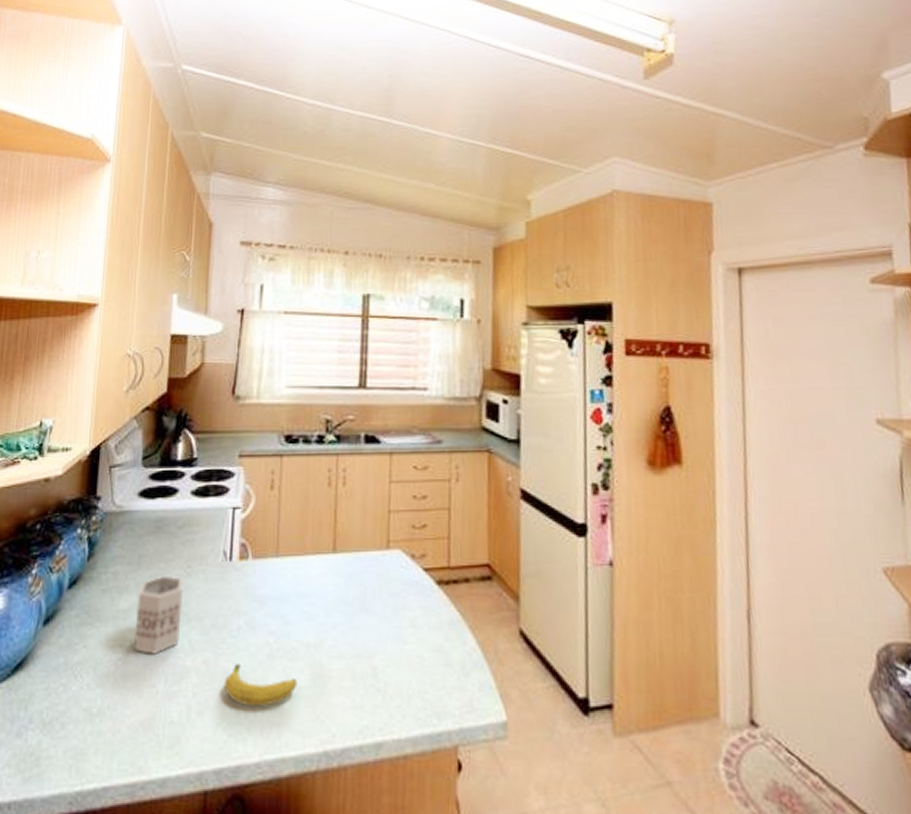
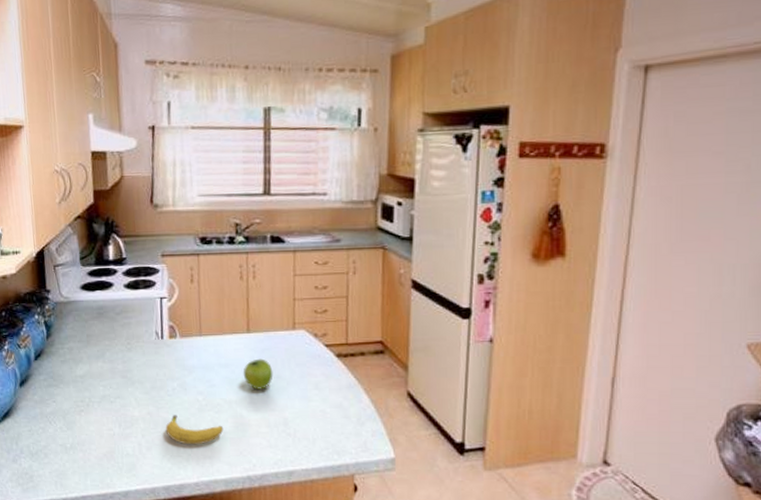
mug: present [134,575,184,654] -> none [90,350,127,407]
fruit: none [325,586,362,630] -> present [243,358,273,391]

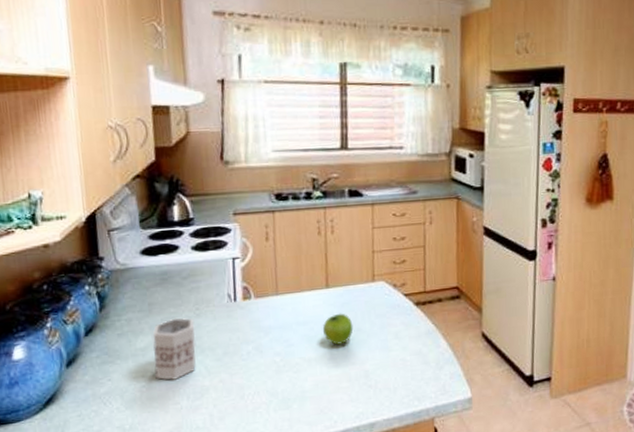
mug: none [90,350,127,407] -> present [152,317,196,380]
fruit: present [165,415,224,445] -> none [239,379,303,410]

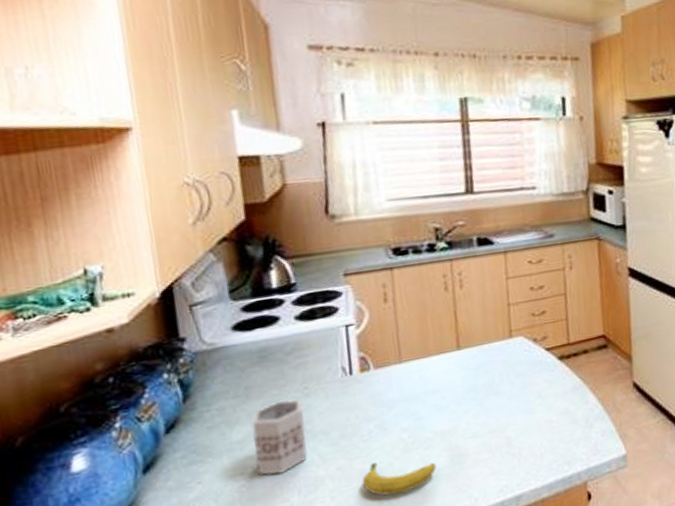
fruit: none [239,379,303,410] -> present [362,462,437,496]
fruit: present [322,313,354,346] -> none [455,376,491,413]

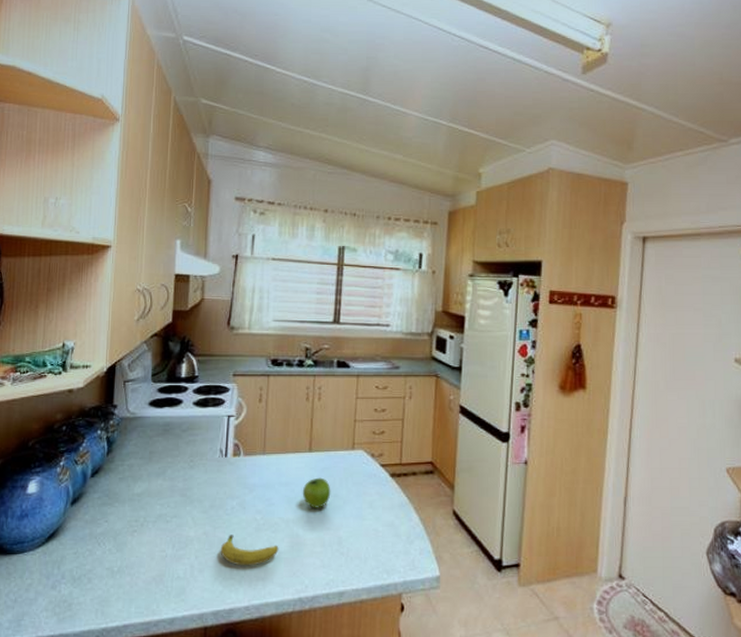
mug: present [251,399,307,475] -> none [147,467,188,527]
fruit: none [455,376,491,413] -> present [302,477,331,510]

